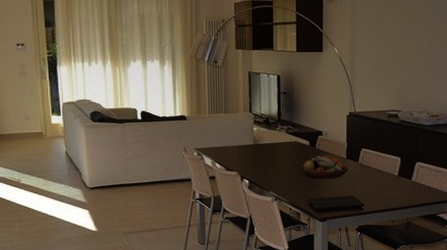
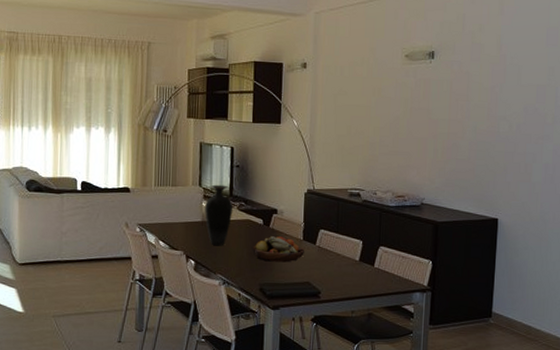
vase: none [256,110,282,166] -> present [205,184,233,246]

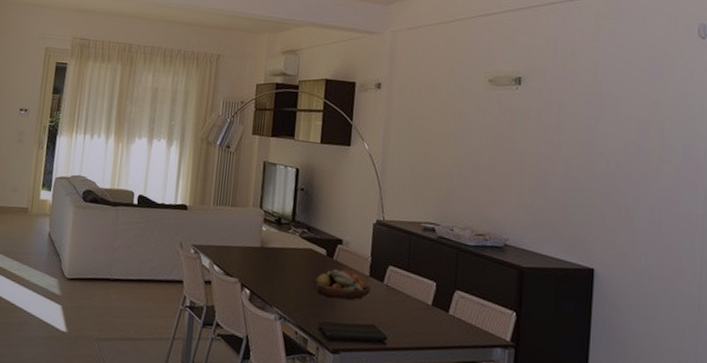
vase: present [205,184,233,246] -> none [264,207,295,276]

